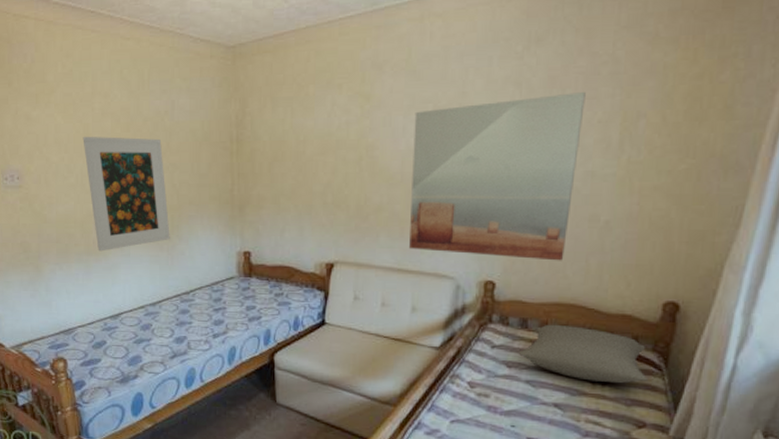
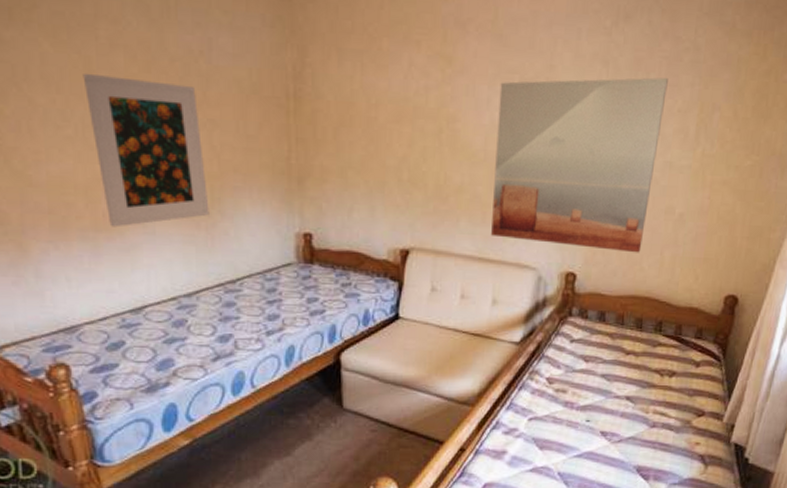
pillow: present [518,324,649,384] -> none [595,317,709,375]

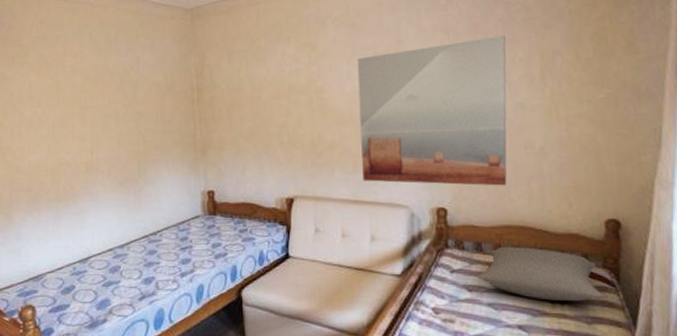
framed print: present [82,73,209,228] -> none [54,91,137,198]
pillow: none [595,317,709,375] -> present [476,246,604,302]

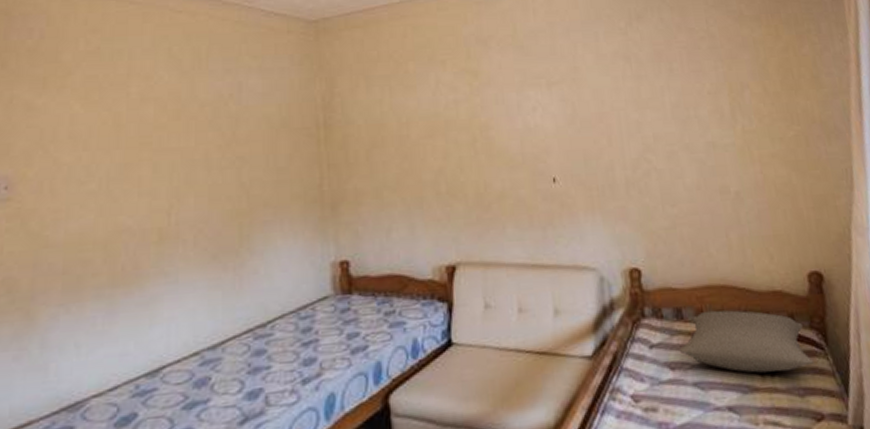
wall art: present [357,36,507,186] -> none [528,65,705,240]

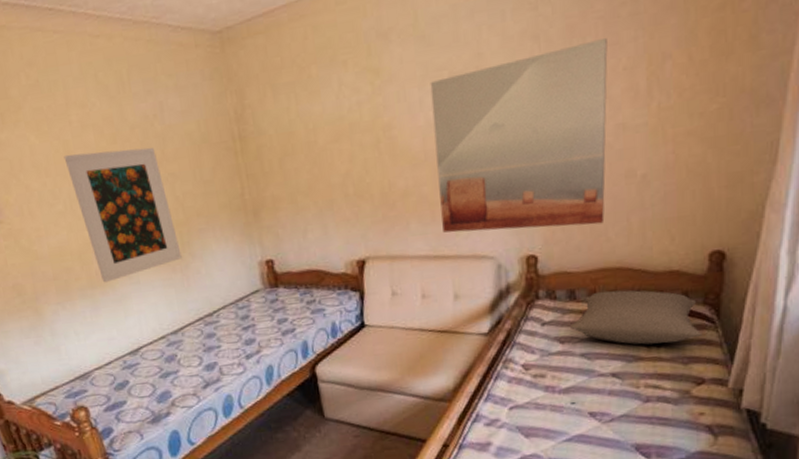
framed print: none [111,127,237,281] -> present [64,147,182,283]
wall art: none [528,65,705,240] -> present [430,38,608,233]

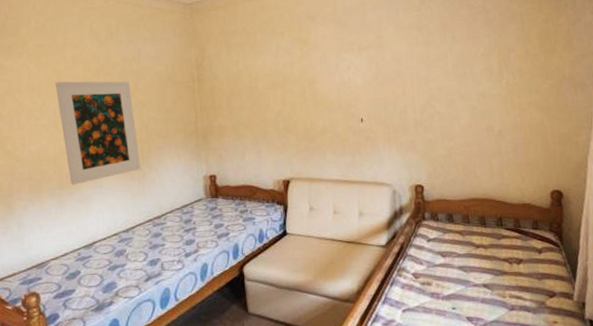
wall art: present [430,38,608,233] -> none [344,34,473,165]
pillow: present [569,290,703,345] -> none [449,216,551,262]

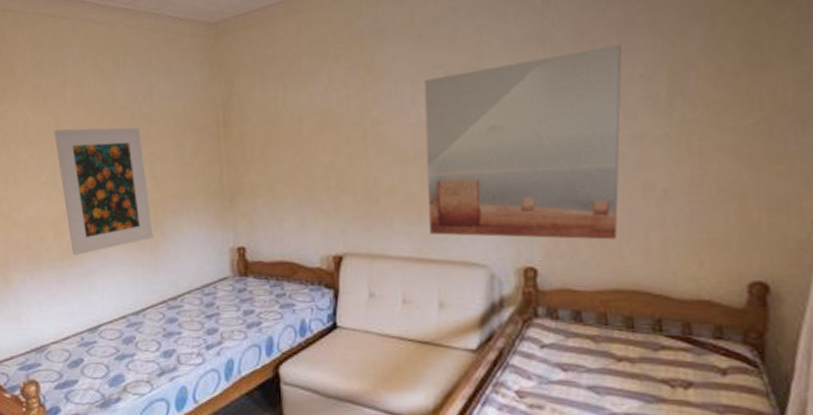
wall art: none [344,34,473,165] -> present [424,45,622,240]

